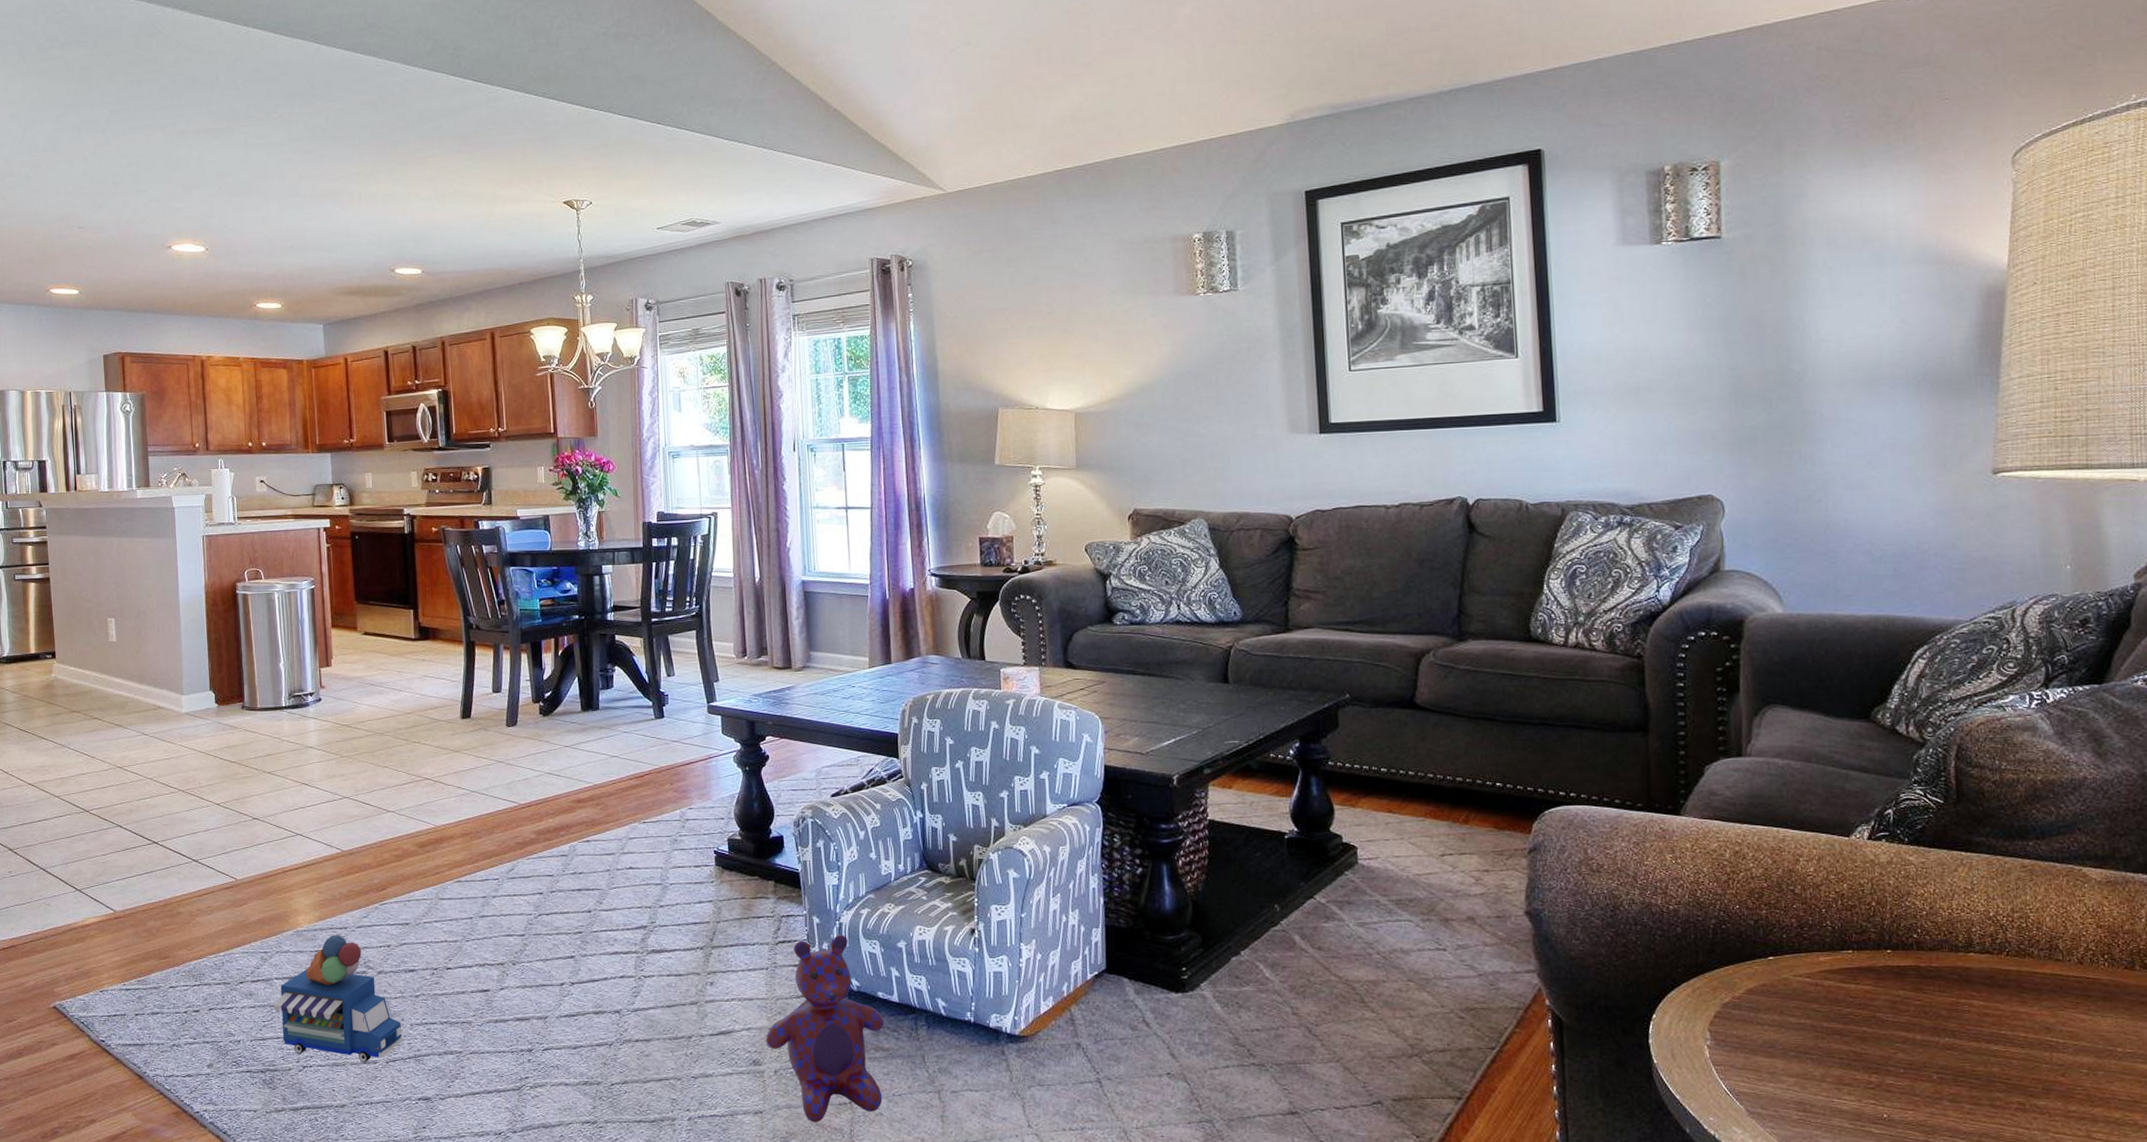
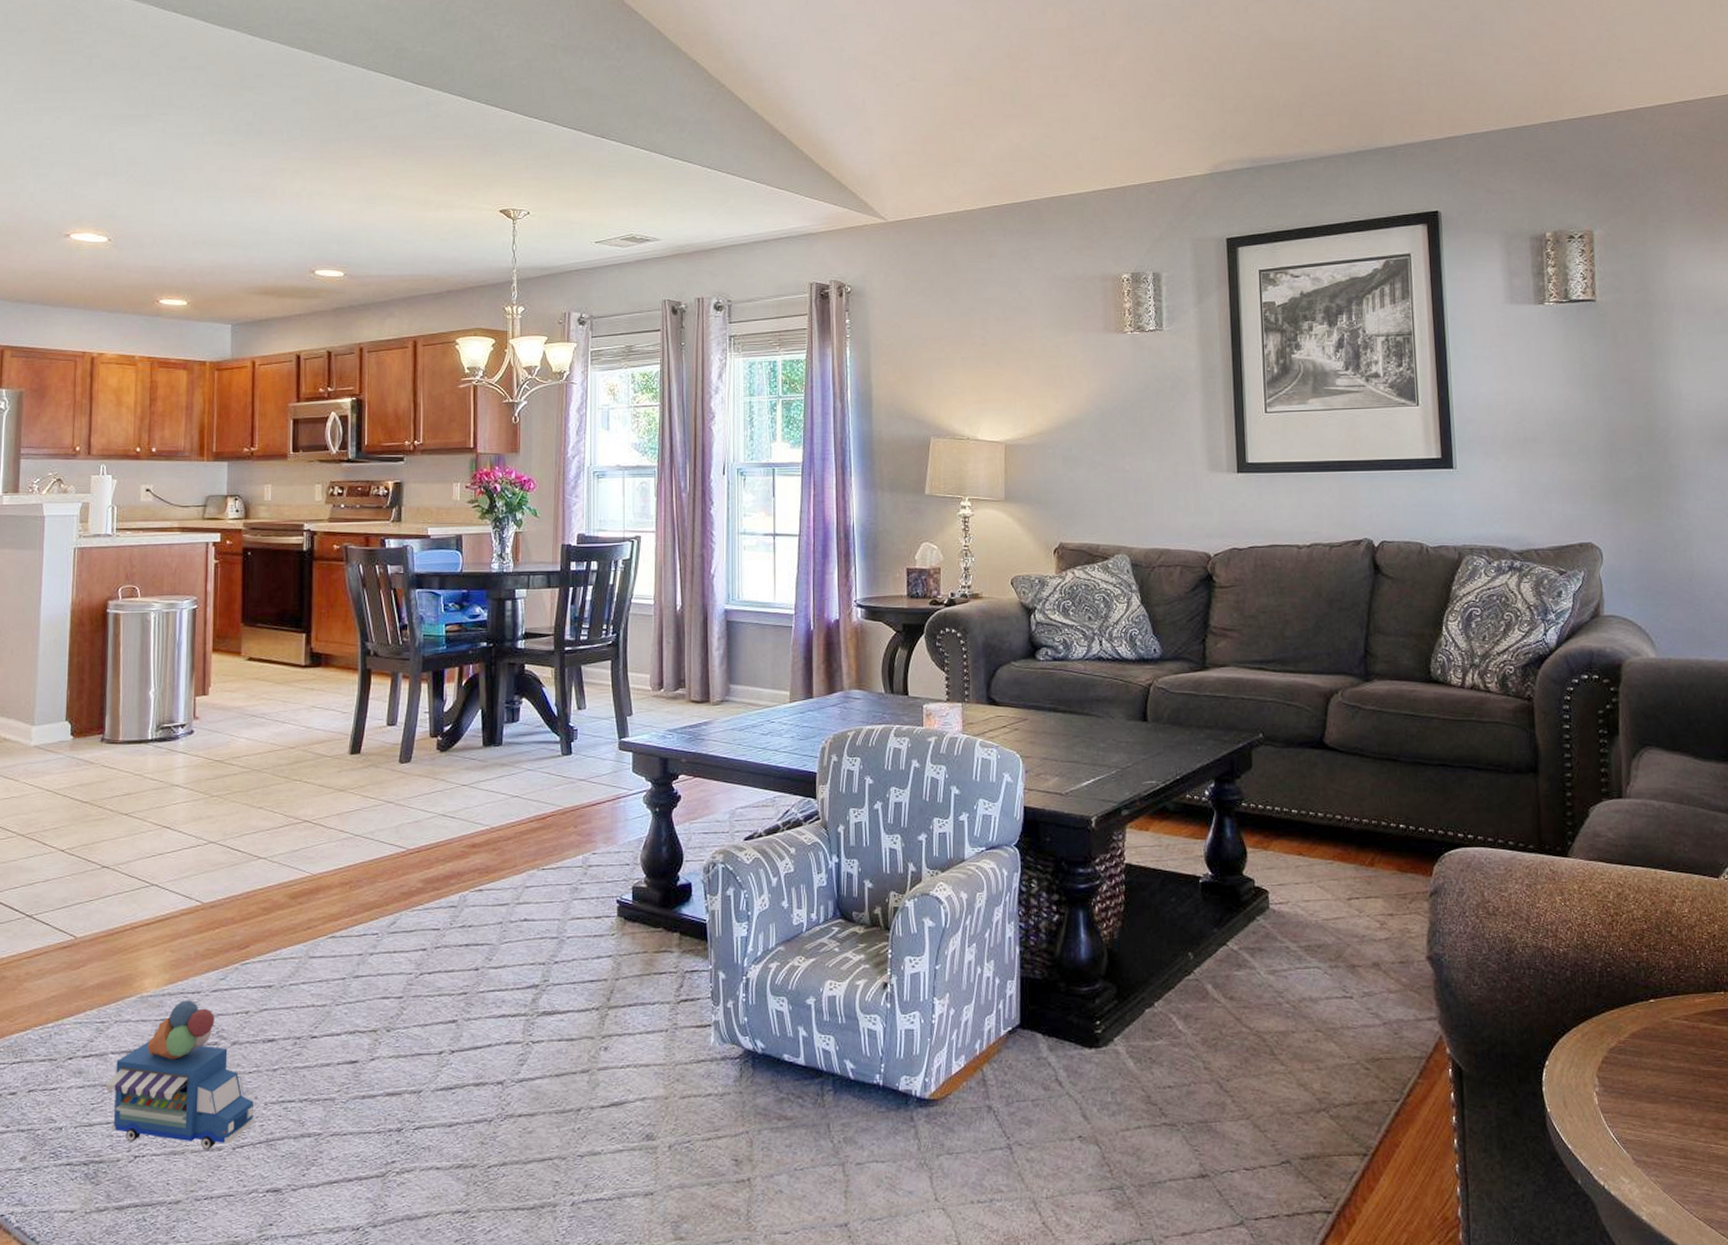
stuffed animal: present [766,934,884,1123] -> none [661,991,789,1204]

